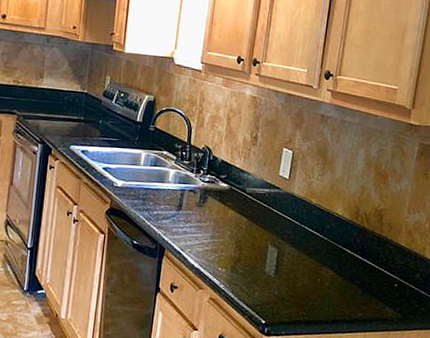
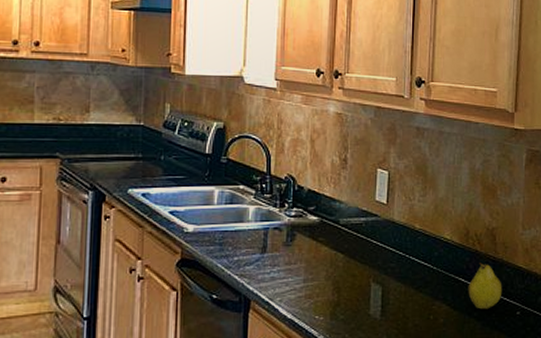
fruit: none [353,238,384,279] -> present [468,263,502,310]

